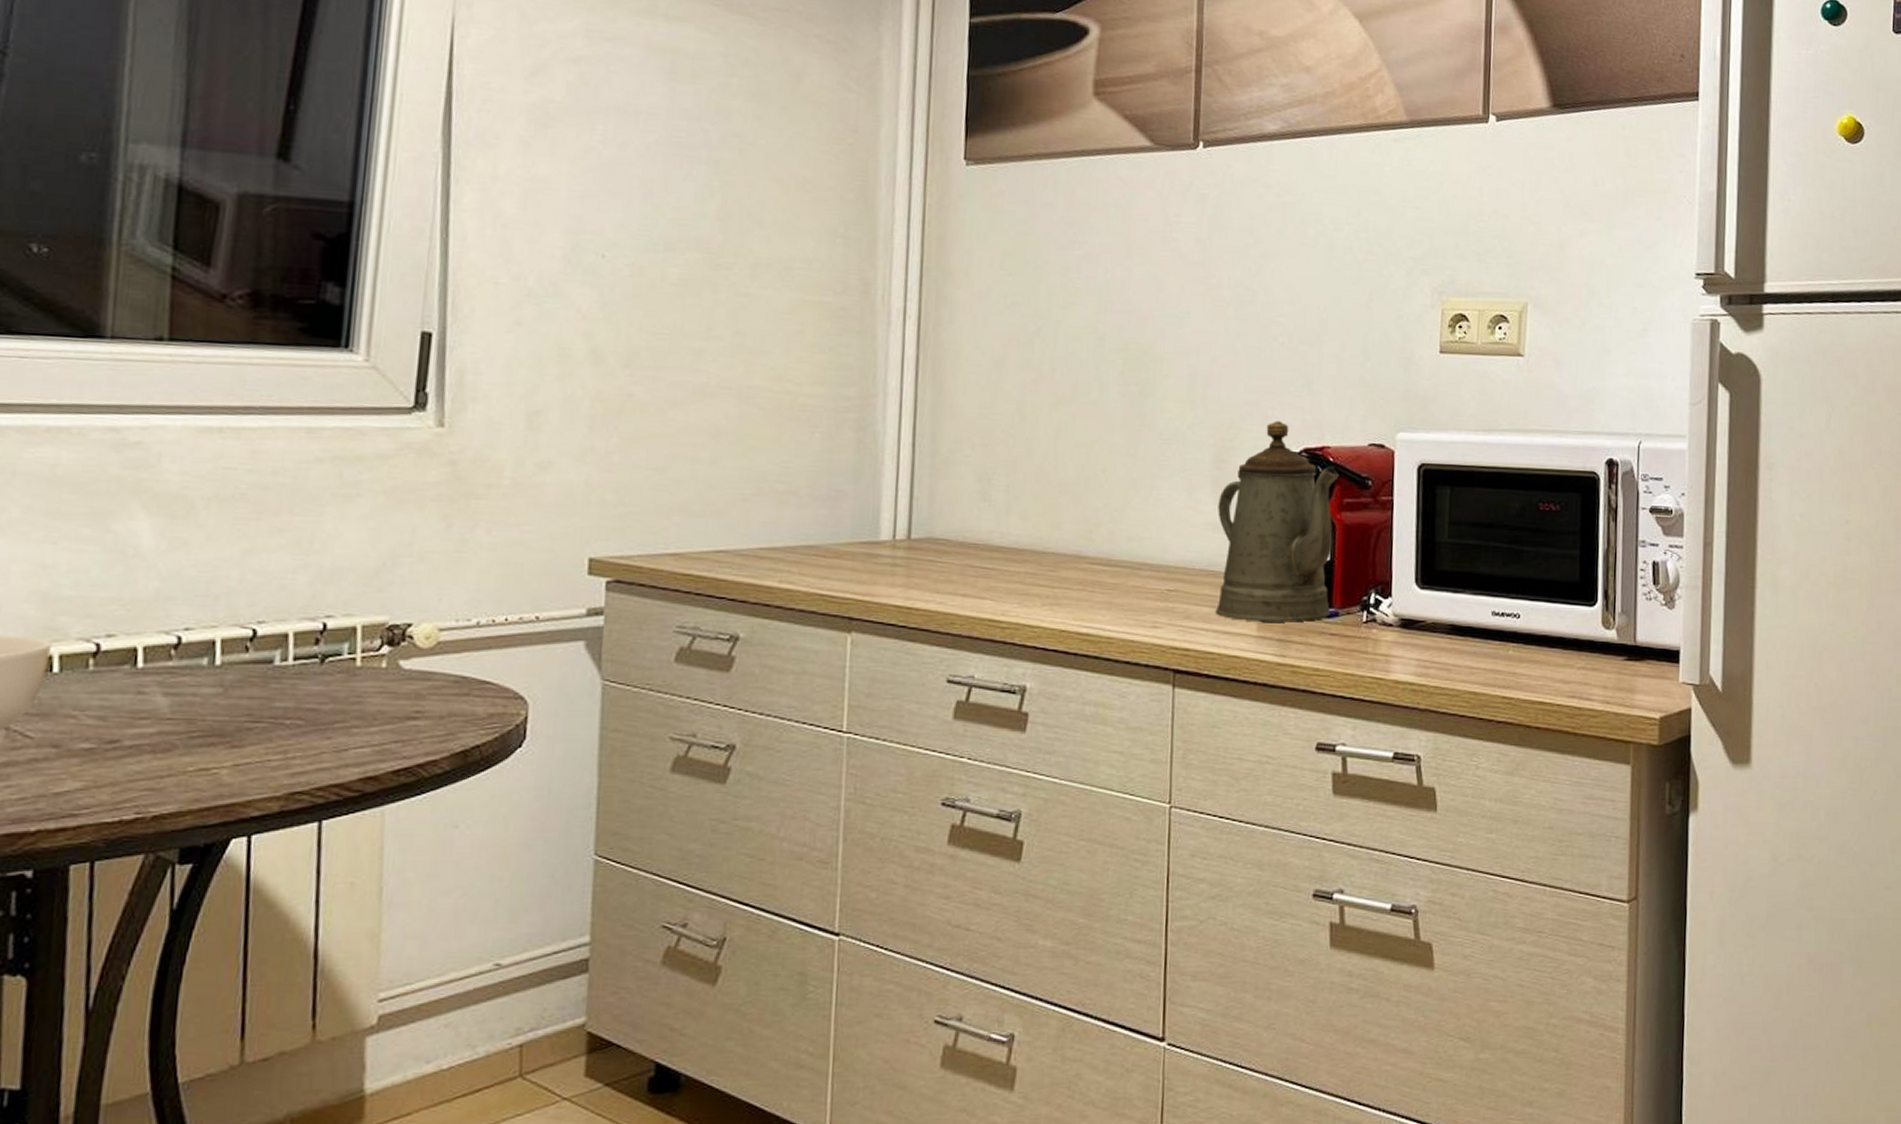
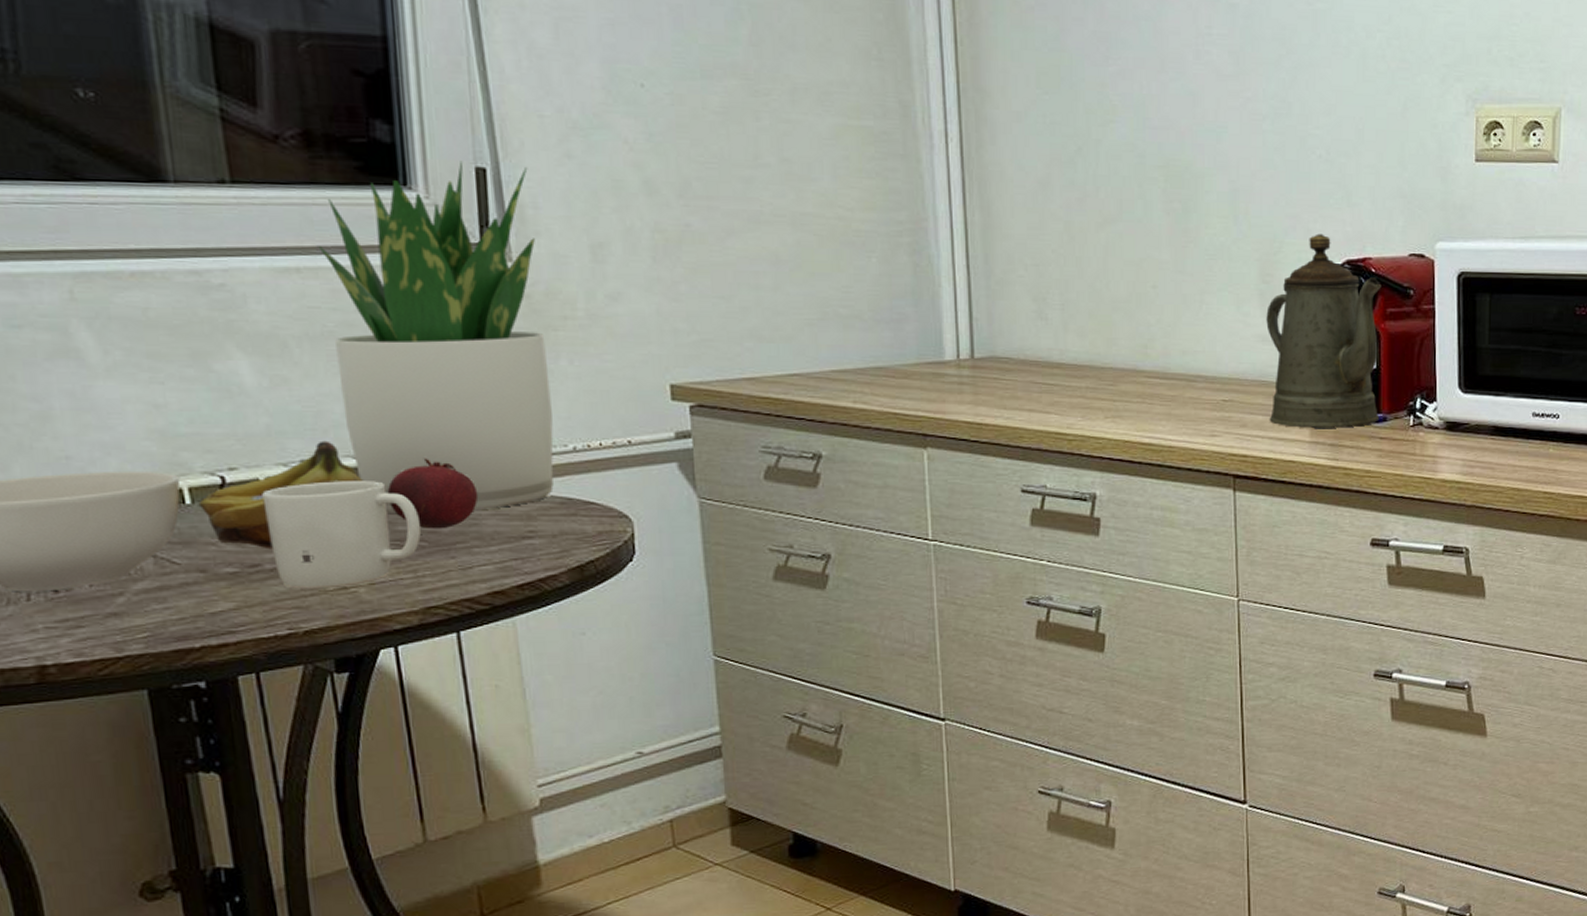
fruit: none [66,608,247,724] -> present [198,440,363,550]
mug: none [134,651,301,769] -> present [262,481,422,589]
planter: none [240,324,475,688] -> present [318,160,554,513]
fruit: none [270,629,368,707] -> present [386,458,479,529]

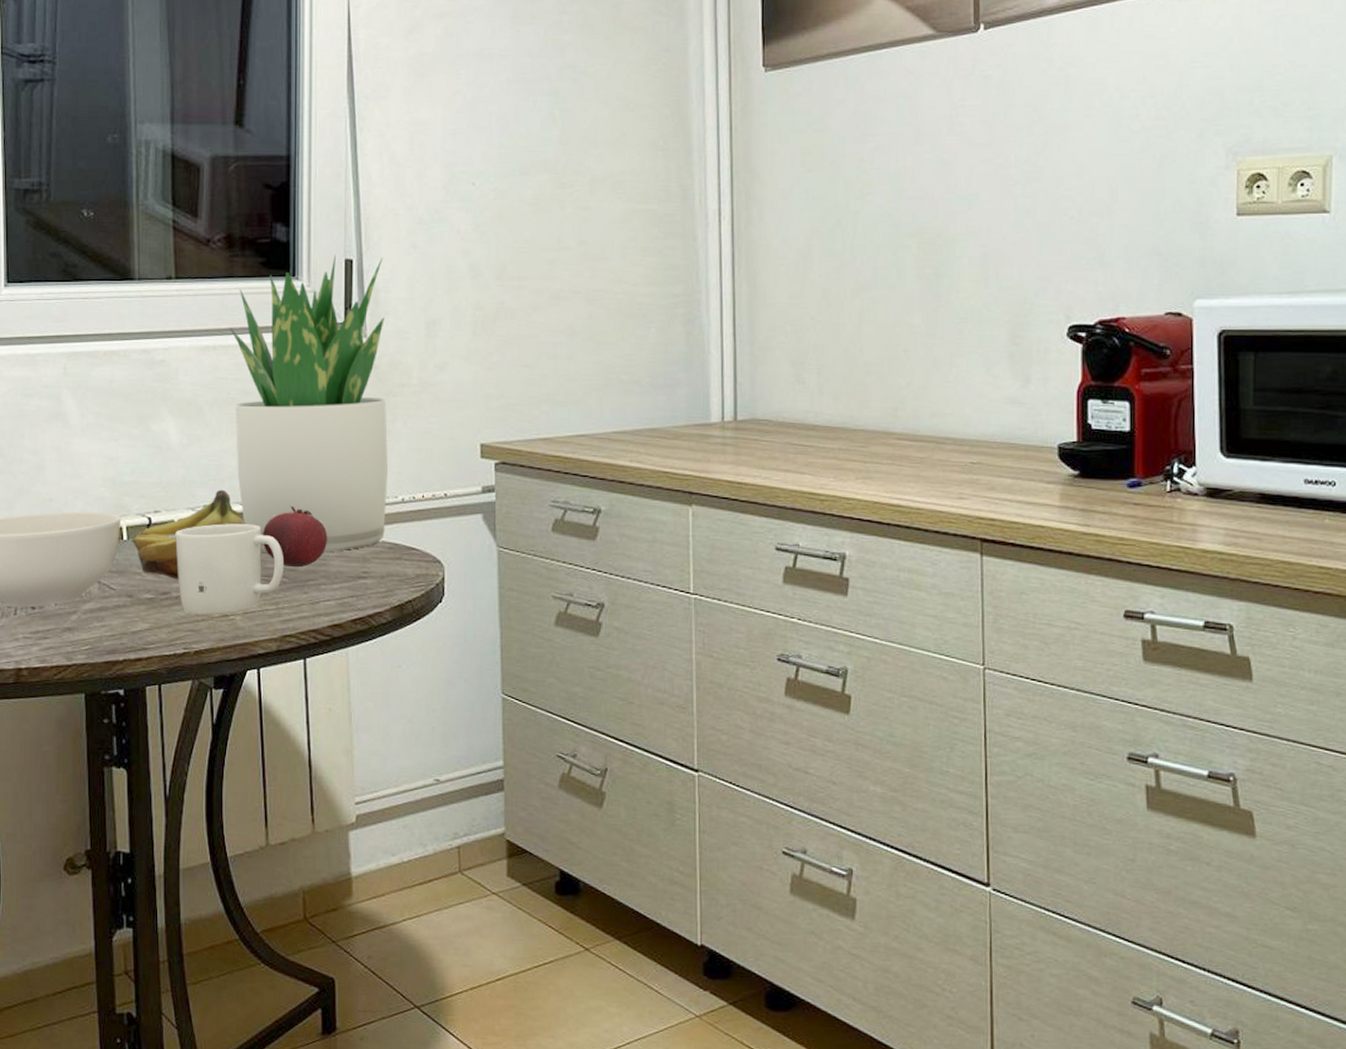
coffee pot: present [1266,233,1382,428] -> none [1016,294,1136,493]

